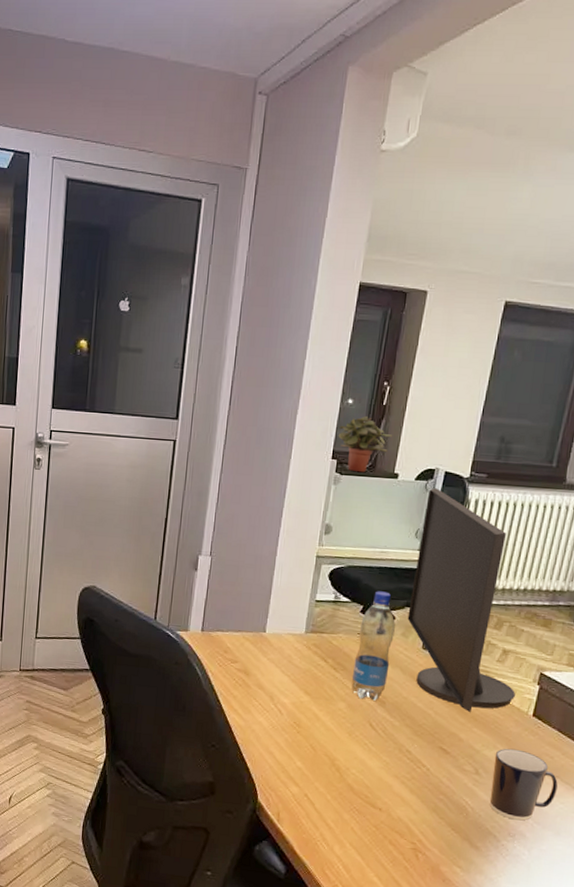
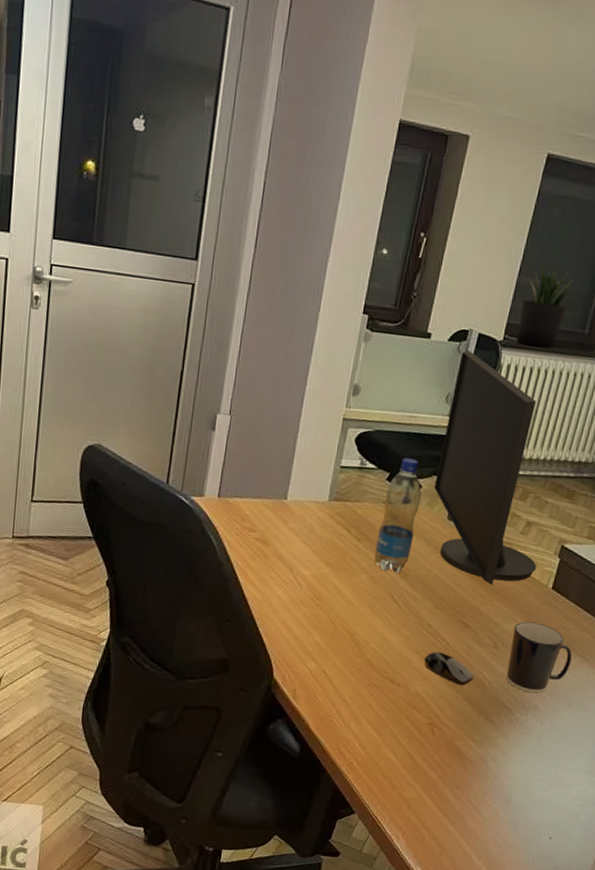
potted plant: present [338,416,393,473] -> none [370,269,428,331]
computer mouse: none [405,777,457,812] -> present [424,652,474,686]
planter: none [482,401,538,484] -> present [515,261,574,350]

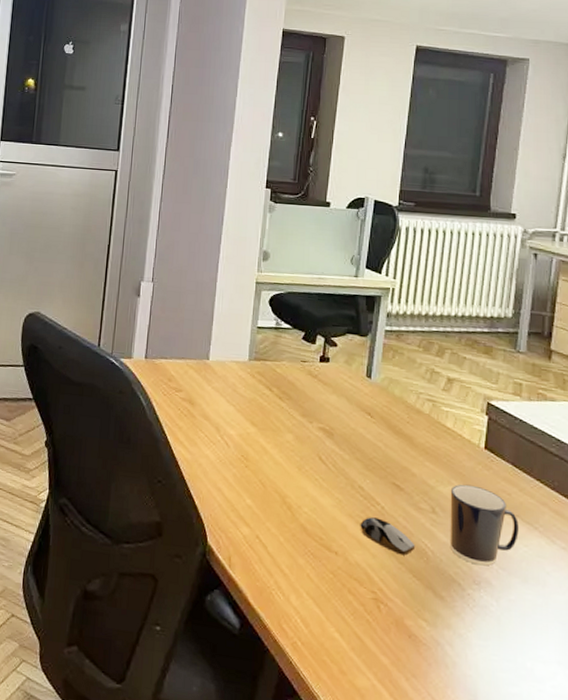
bottle: present [374,458,422,573] -> none [297,317,338,432]
computer monitor: present [434,350,537,586] -> none [349,216,464,446]
planter: present [515,261,574,350] -> none [410,134,458,212]

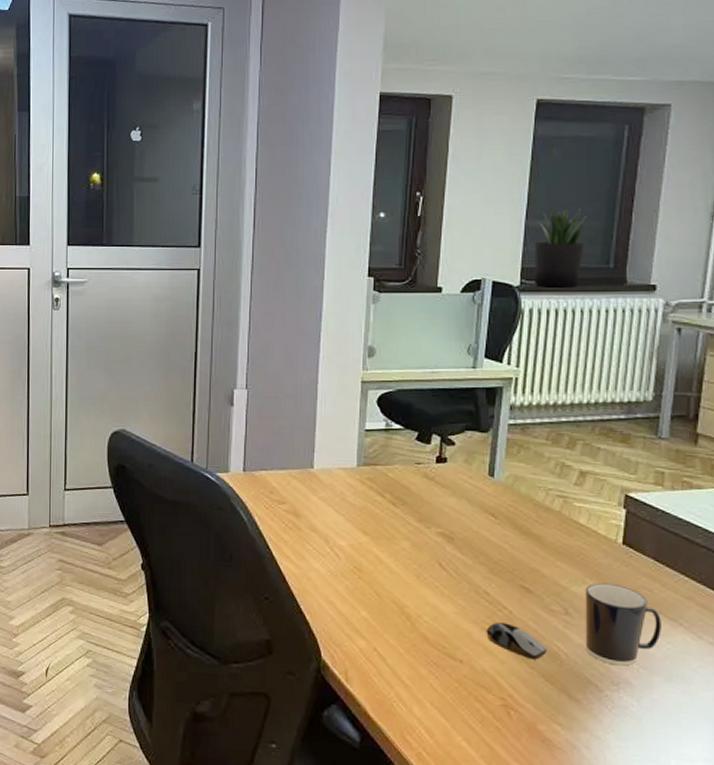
planter: none [410,134,458,212] -> present [533,202,588,289]

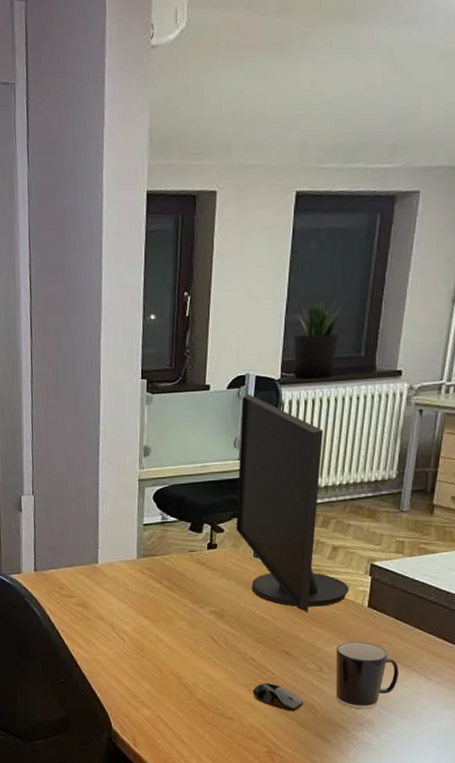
computer monitor: none [469,300,599,545] -> present [236,394,349,613]

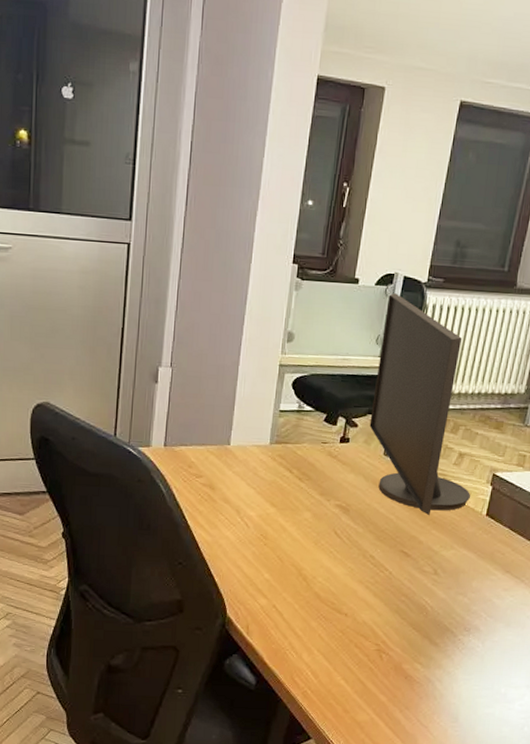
computer mouse: present [252,683,304,712] -> none [369,582,417,612]
planter: present [293,295,342,380] -> none [439,204,491,288]
mug: present [335,641,399,709] -> none [447,548,509,616]

